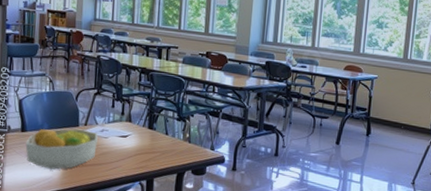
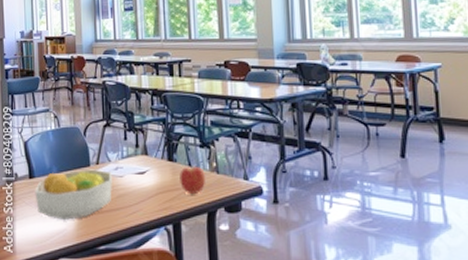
apple: none [156,134,179,158] -> present [180,166,205,195]

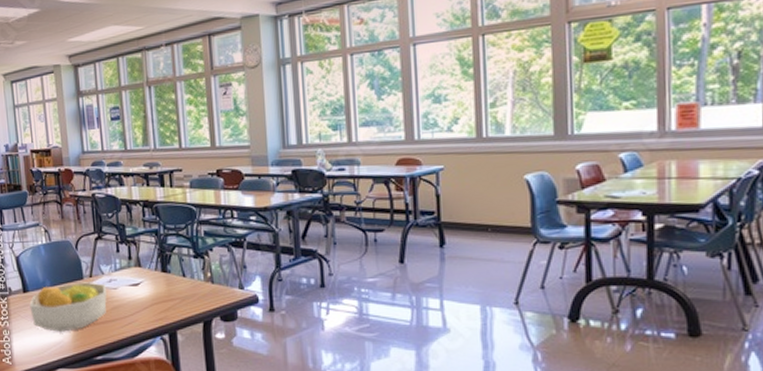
apple: present [180,166,205,195] -> none [174,276,200,305]

